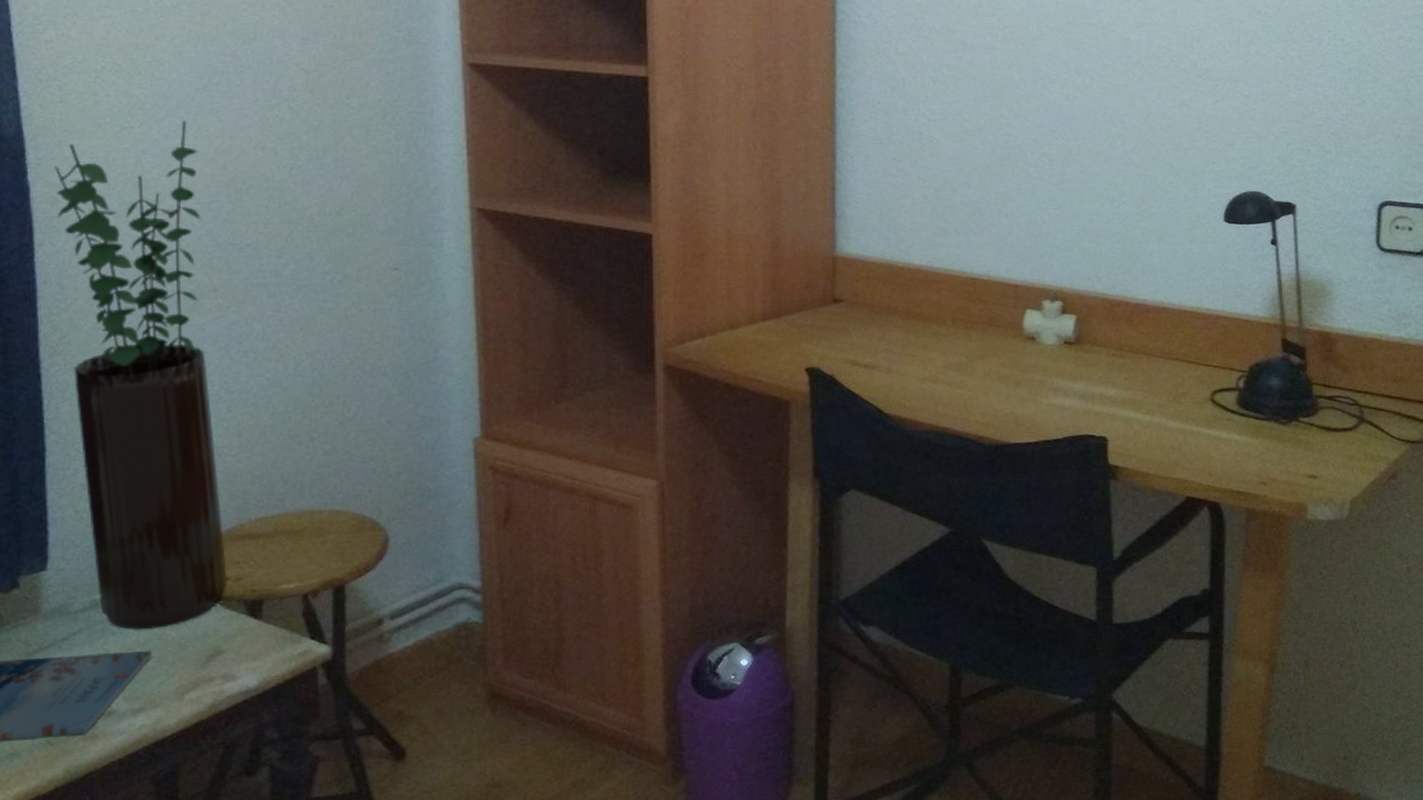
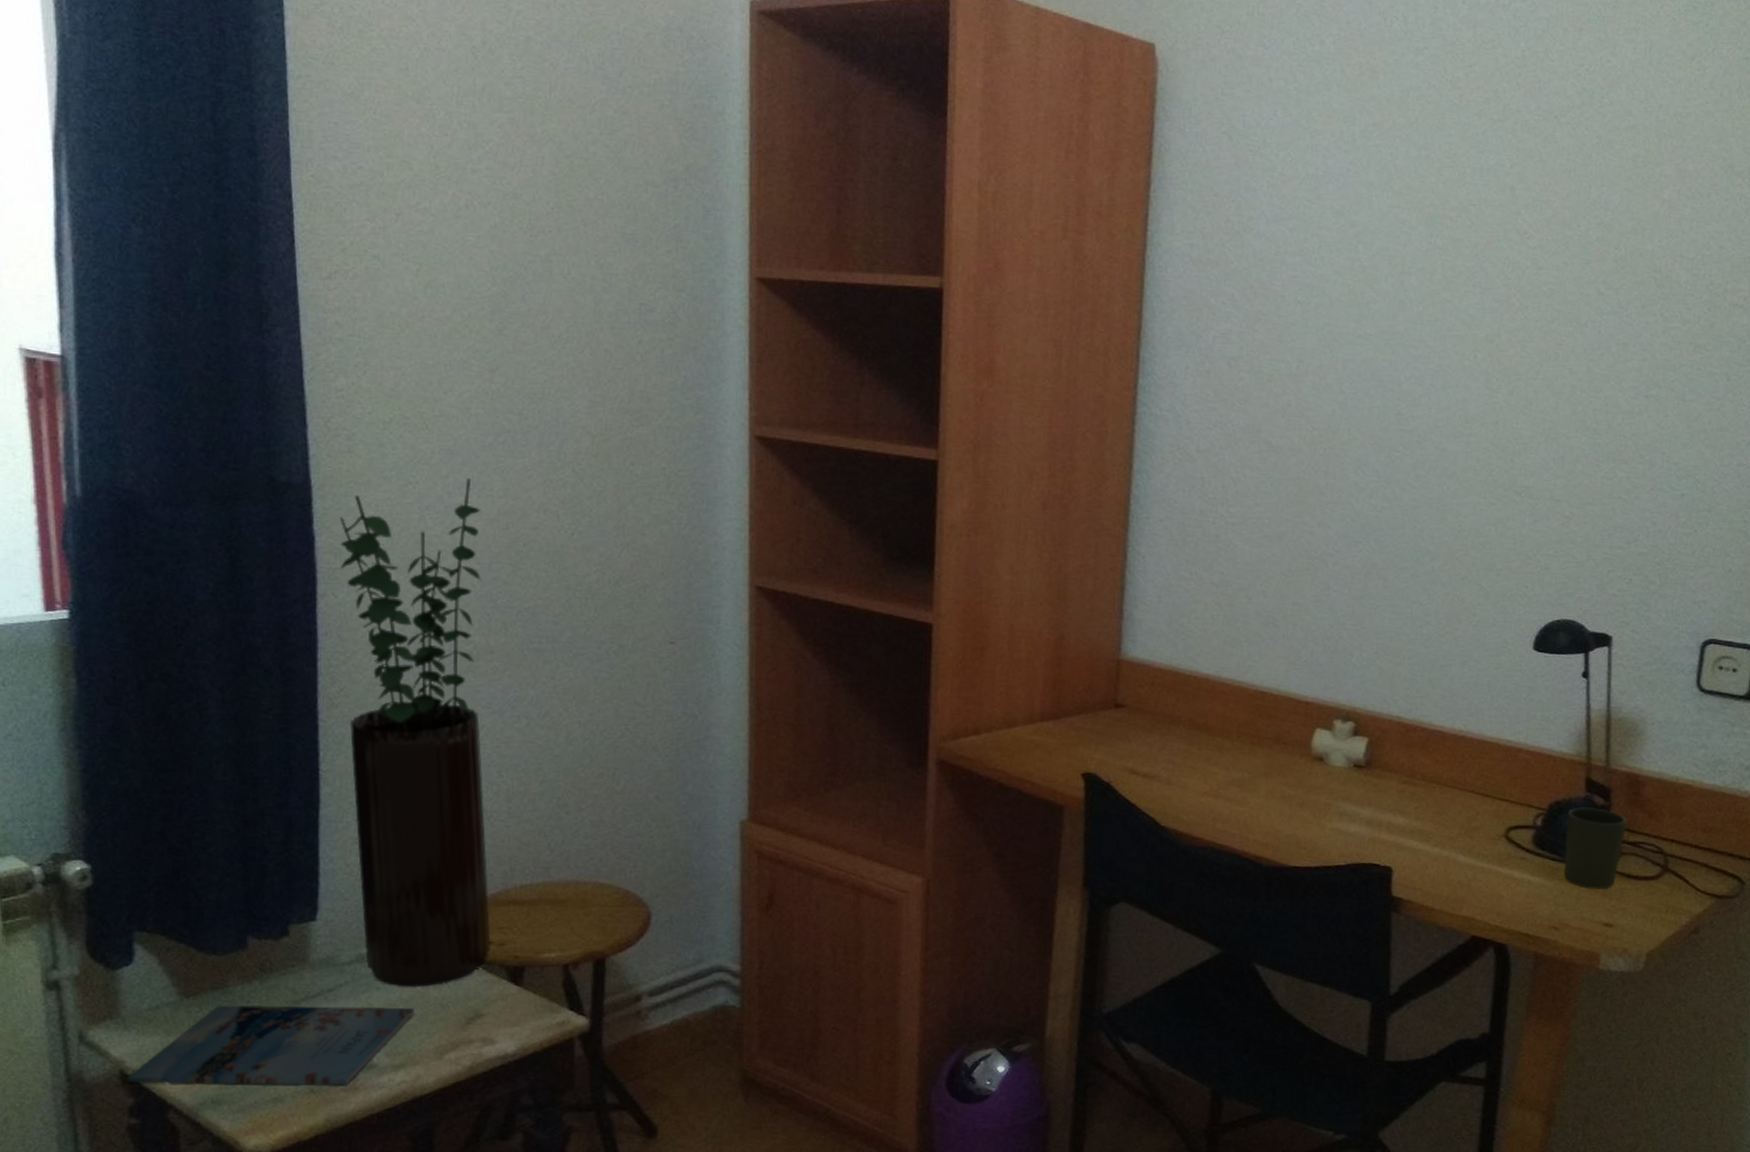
mug: none [1266,366,1323,443] -> present [1563,806,1627,888]

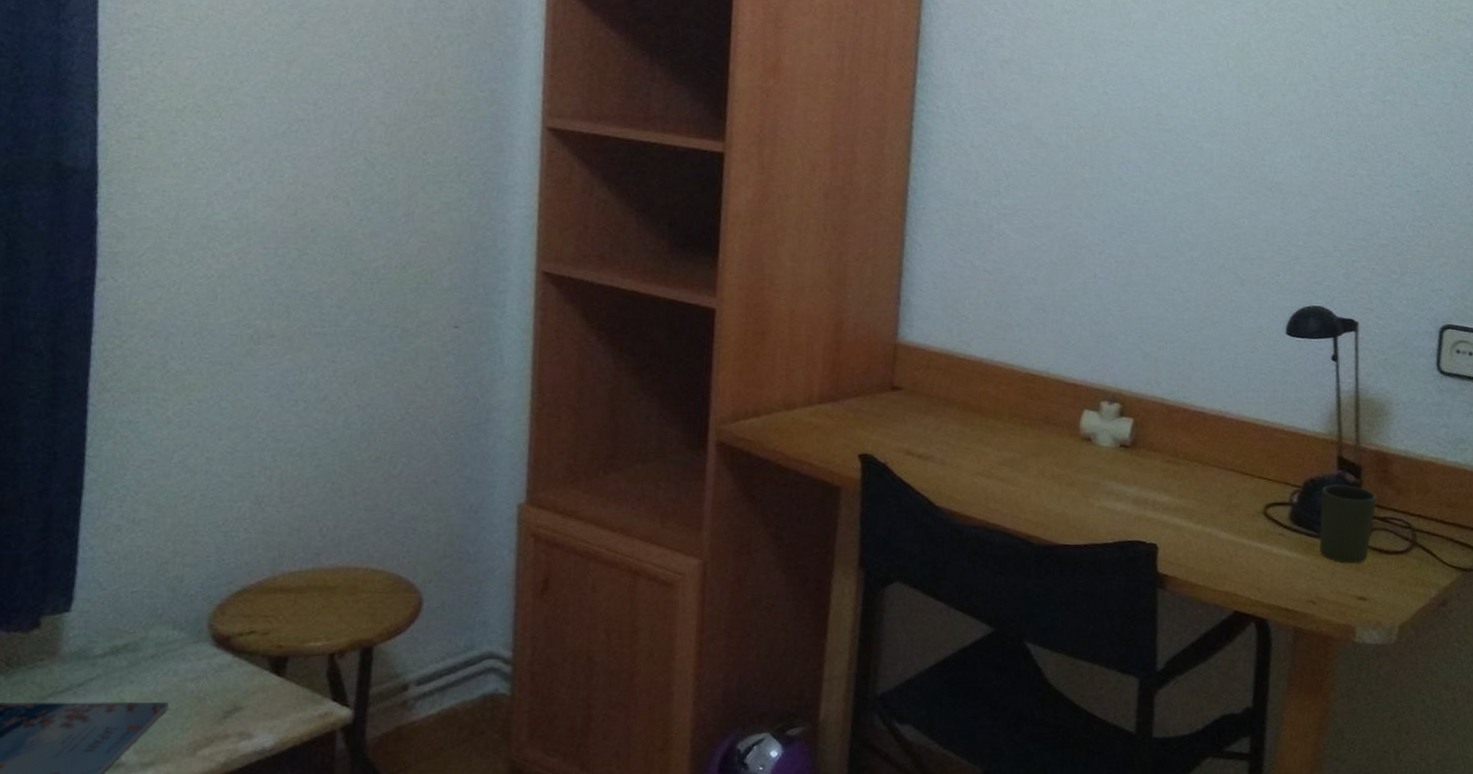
vase: present [339,477,491,987] -> none [119,164,269,680]

